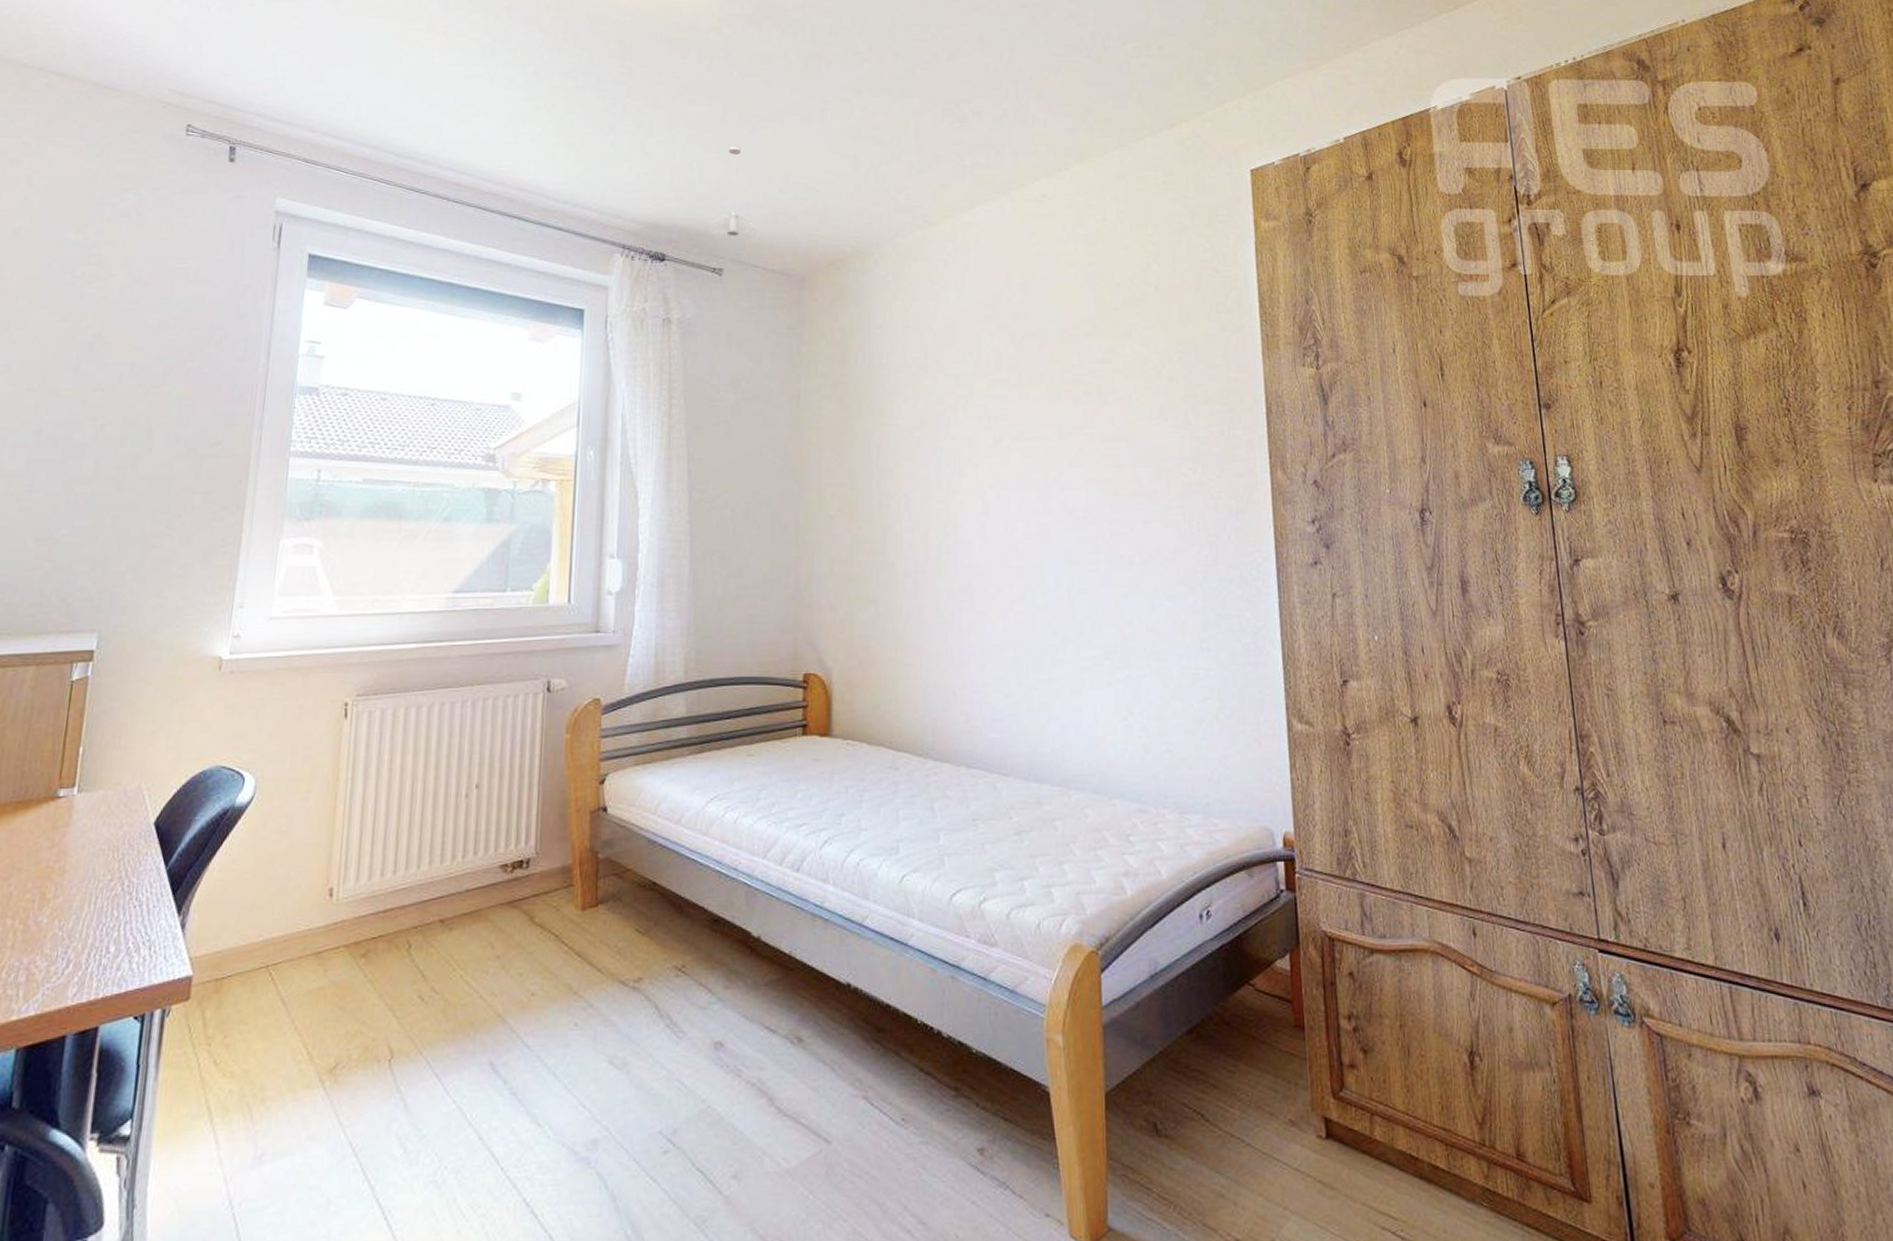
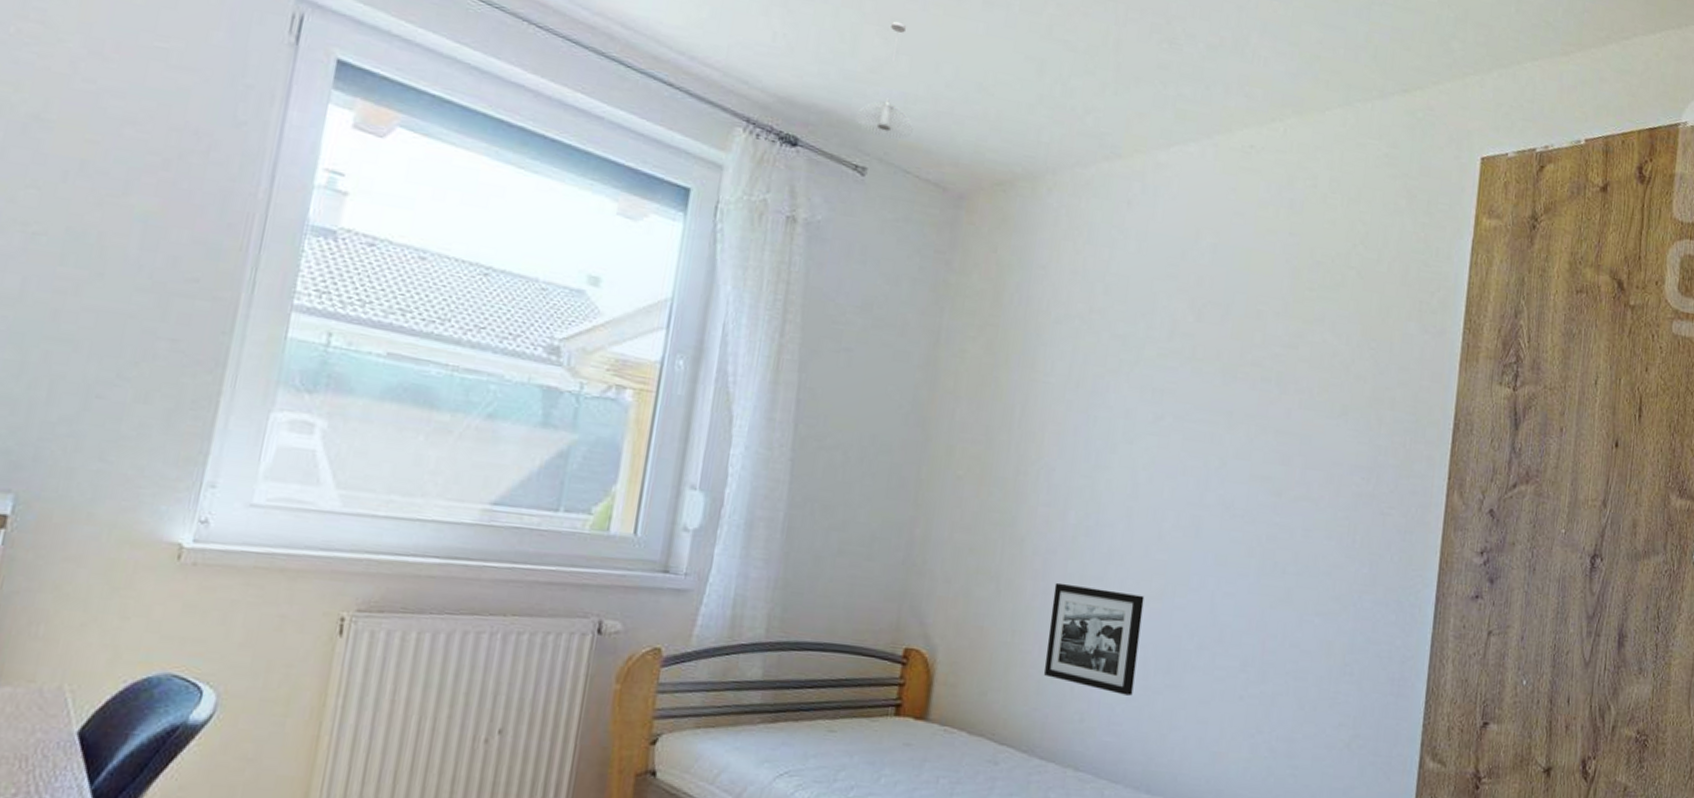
picture frame: none [926,598,1010,693] -> present [1043,582,1145,696]

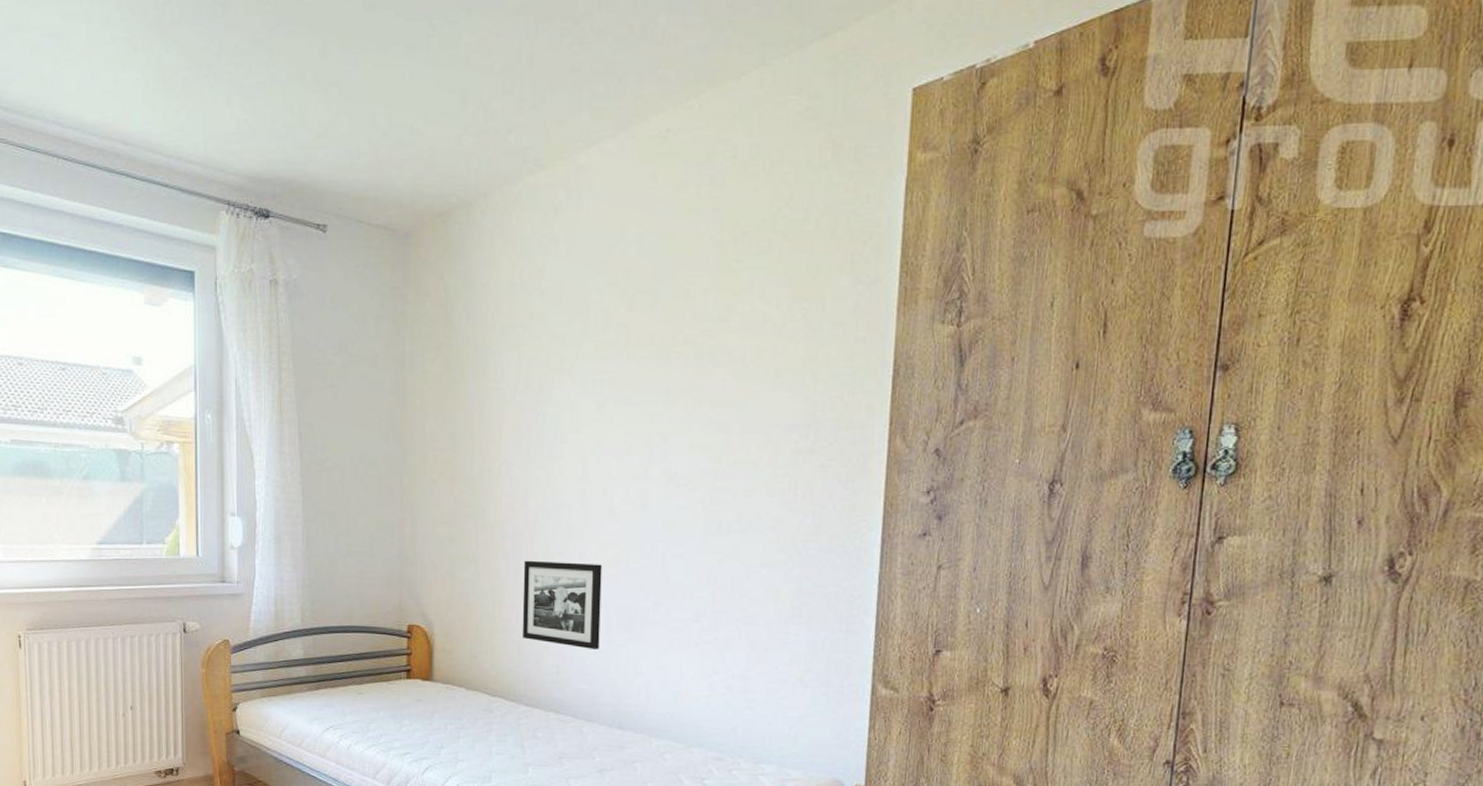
pendant light: present [856,20,913,138] -> none [313,84,360,194]

